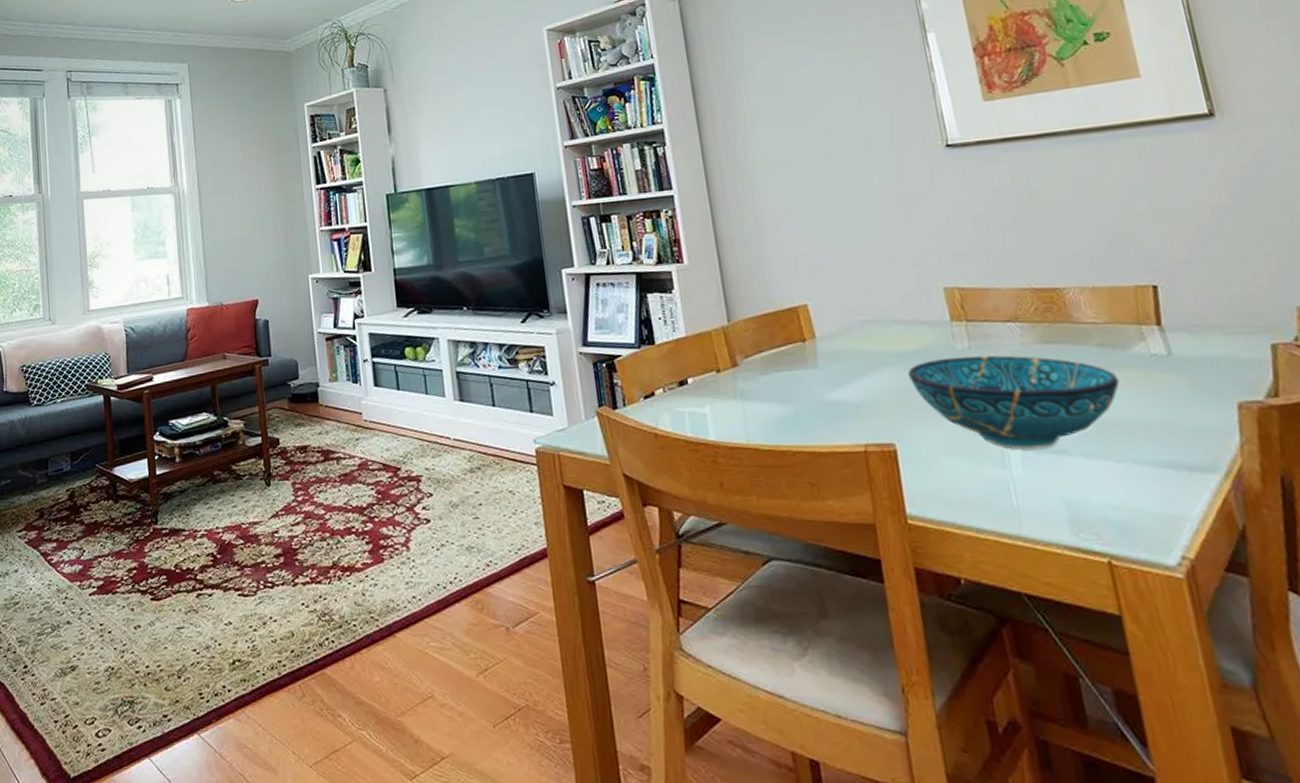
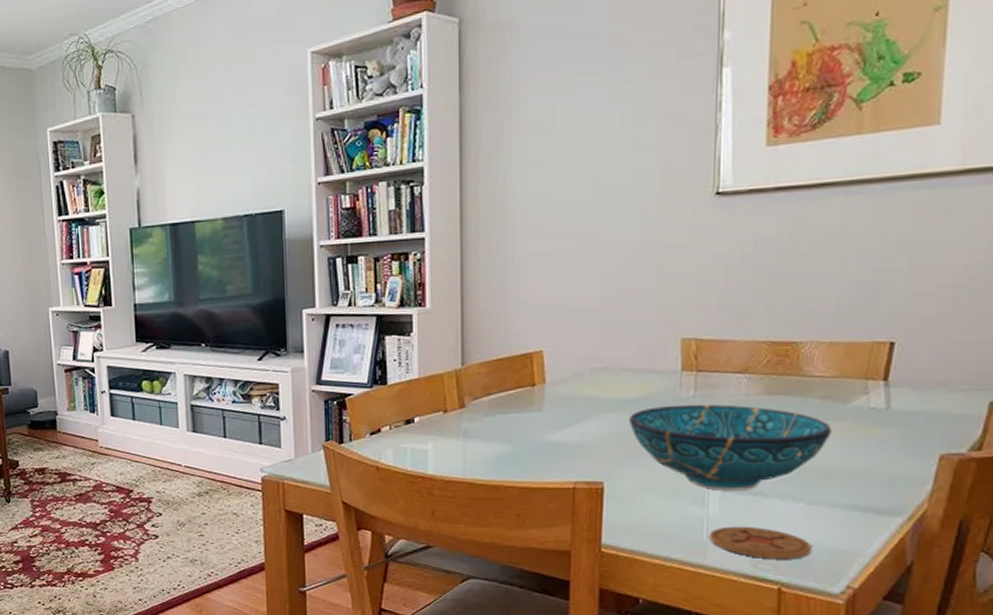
coaster: none [1019,489,1134,528] -> present [709,526,812,560]

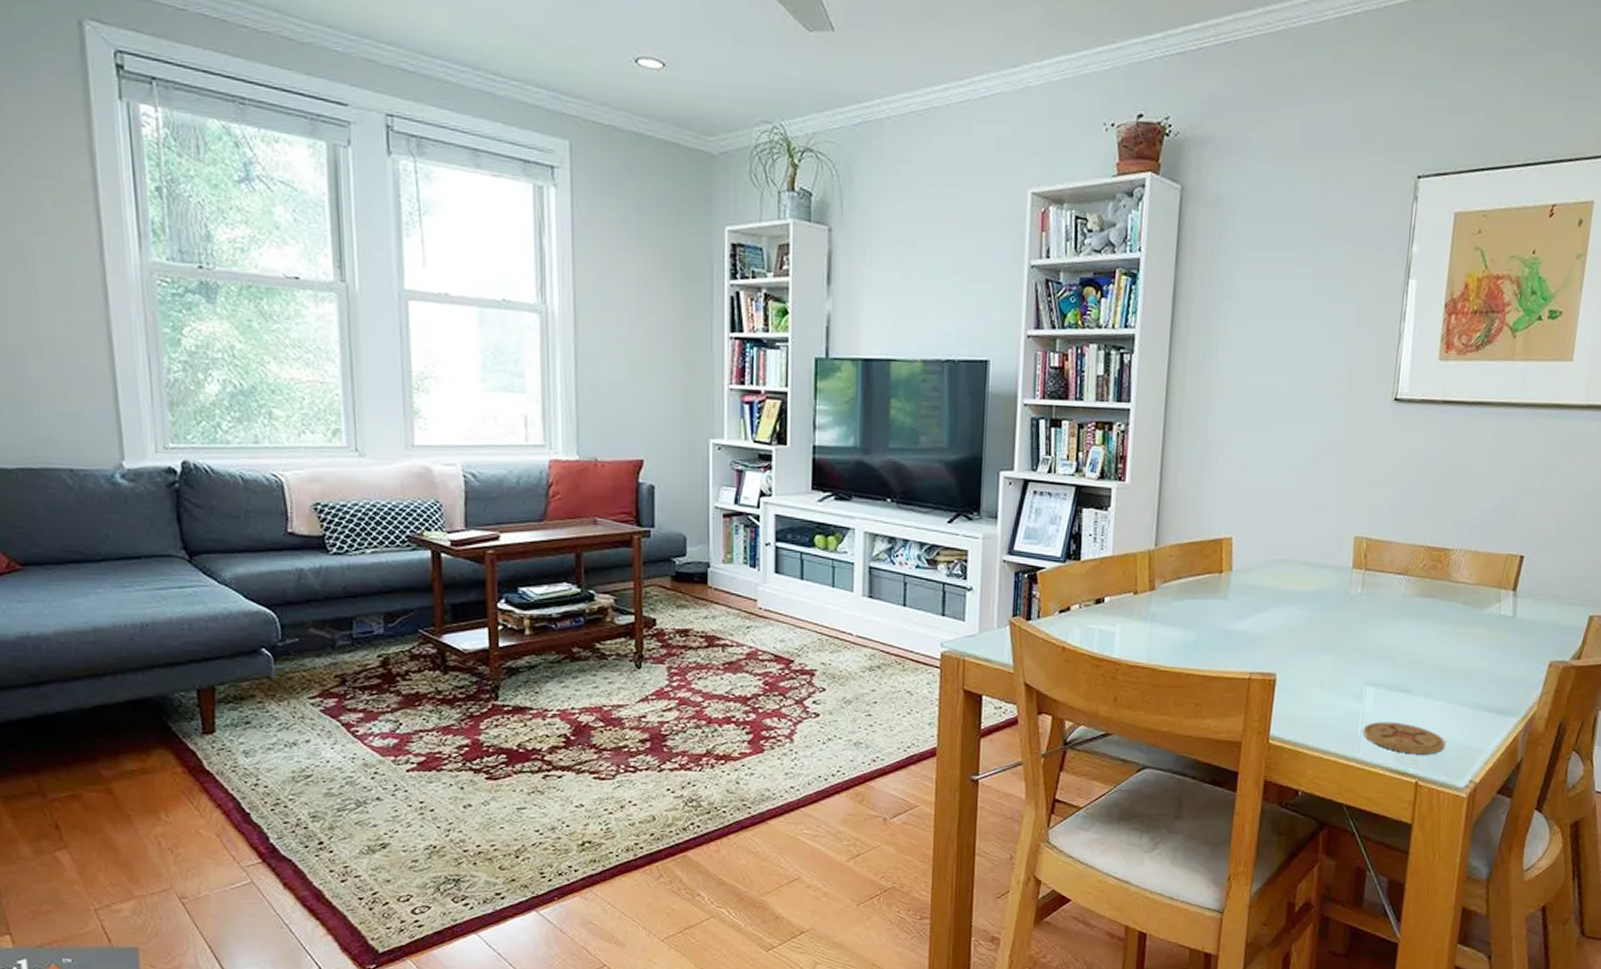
decorative bowl: present [628,404,832,490] -> none [1303,601,1470,687]

